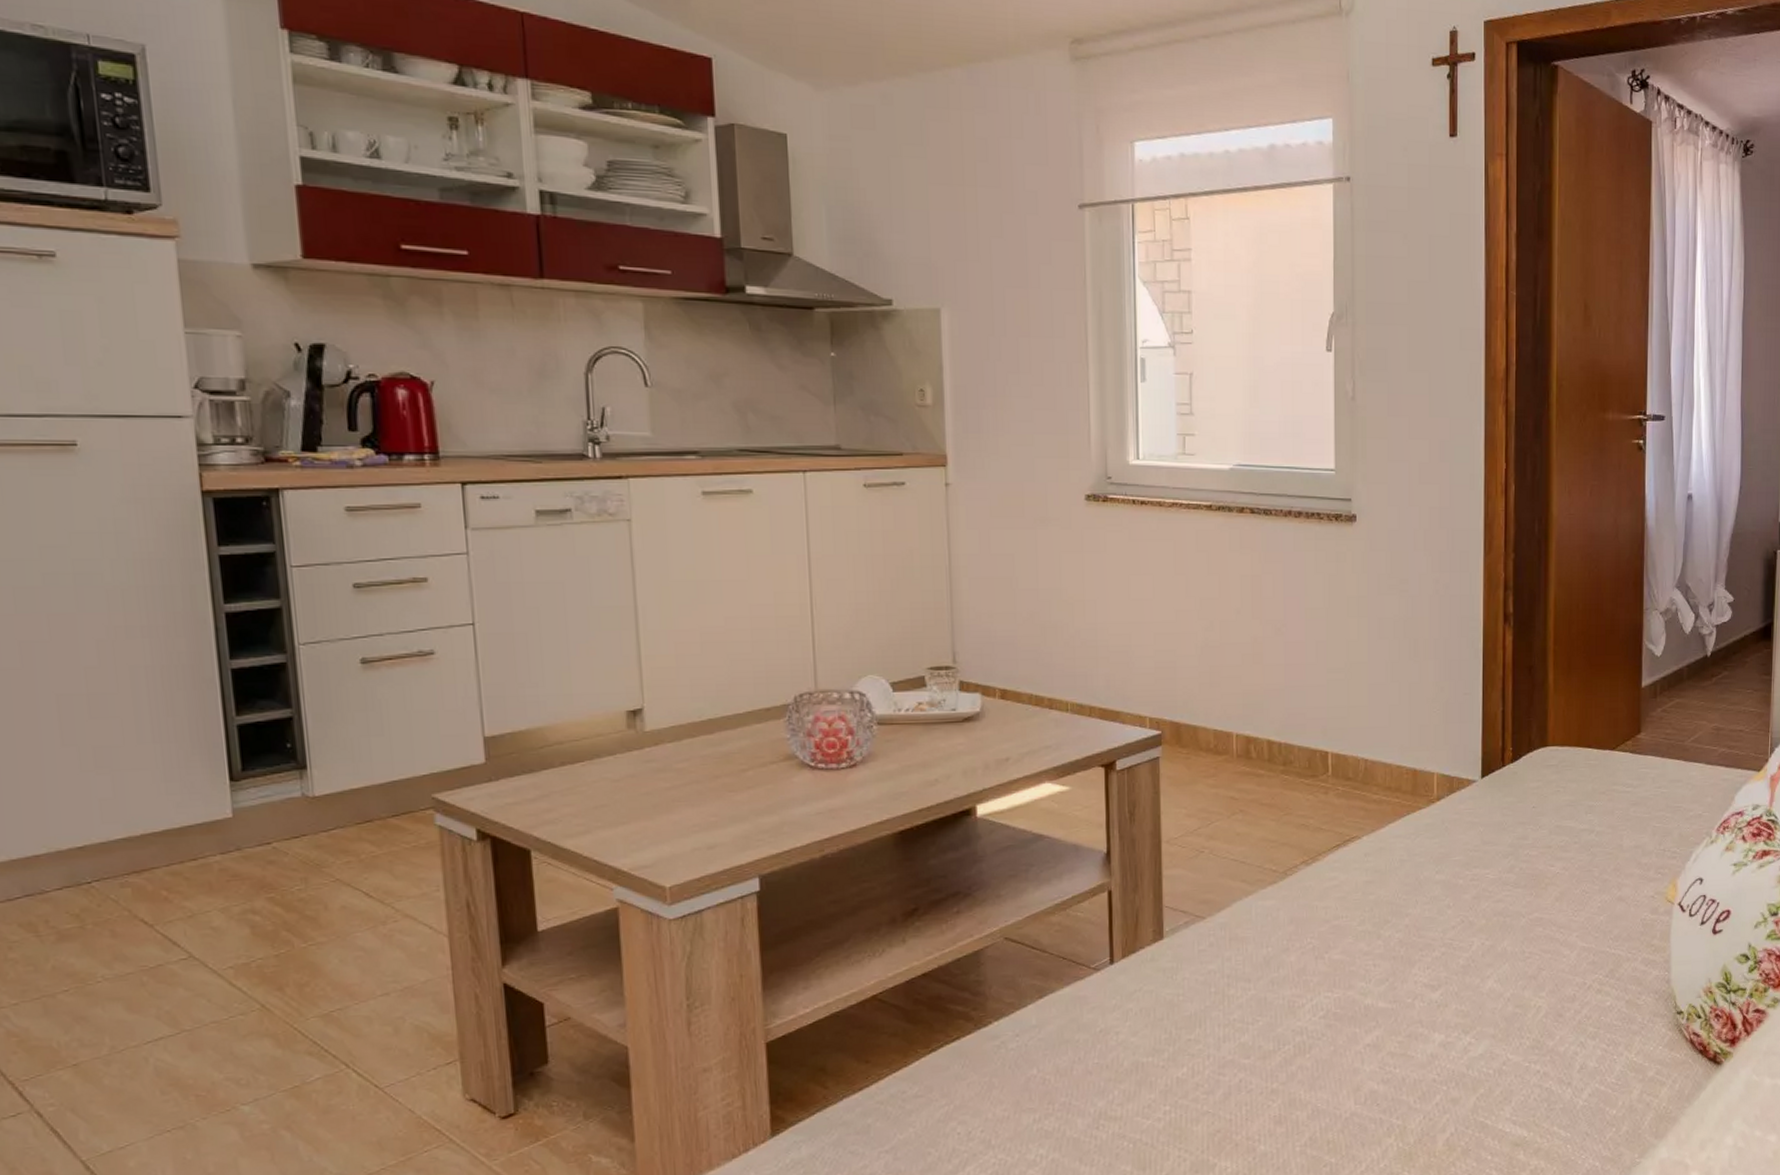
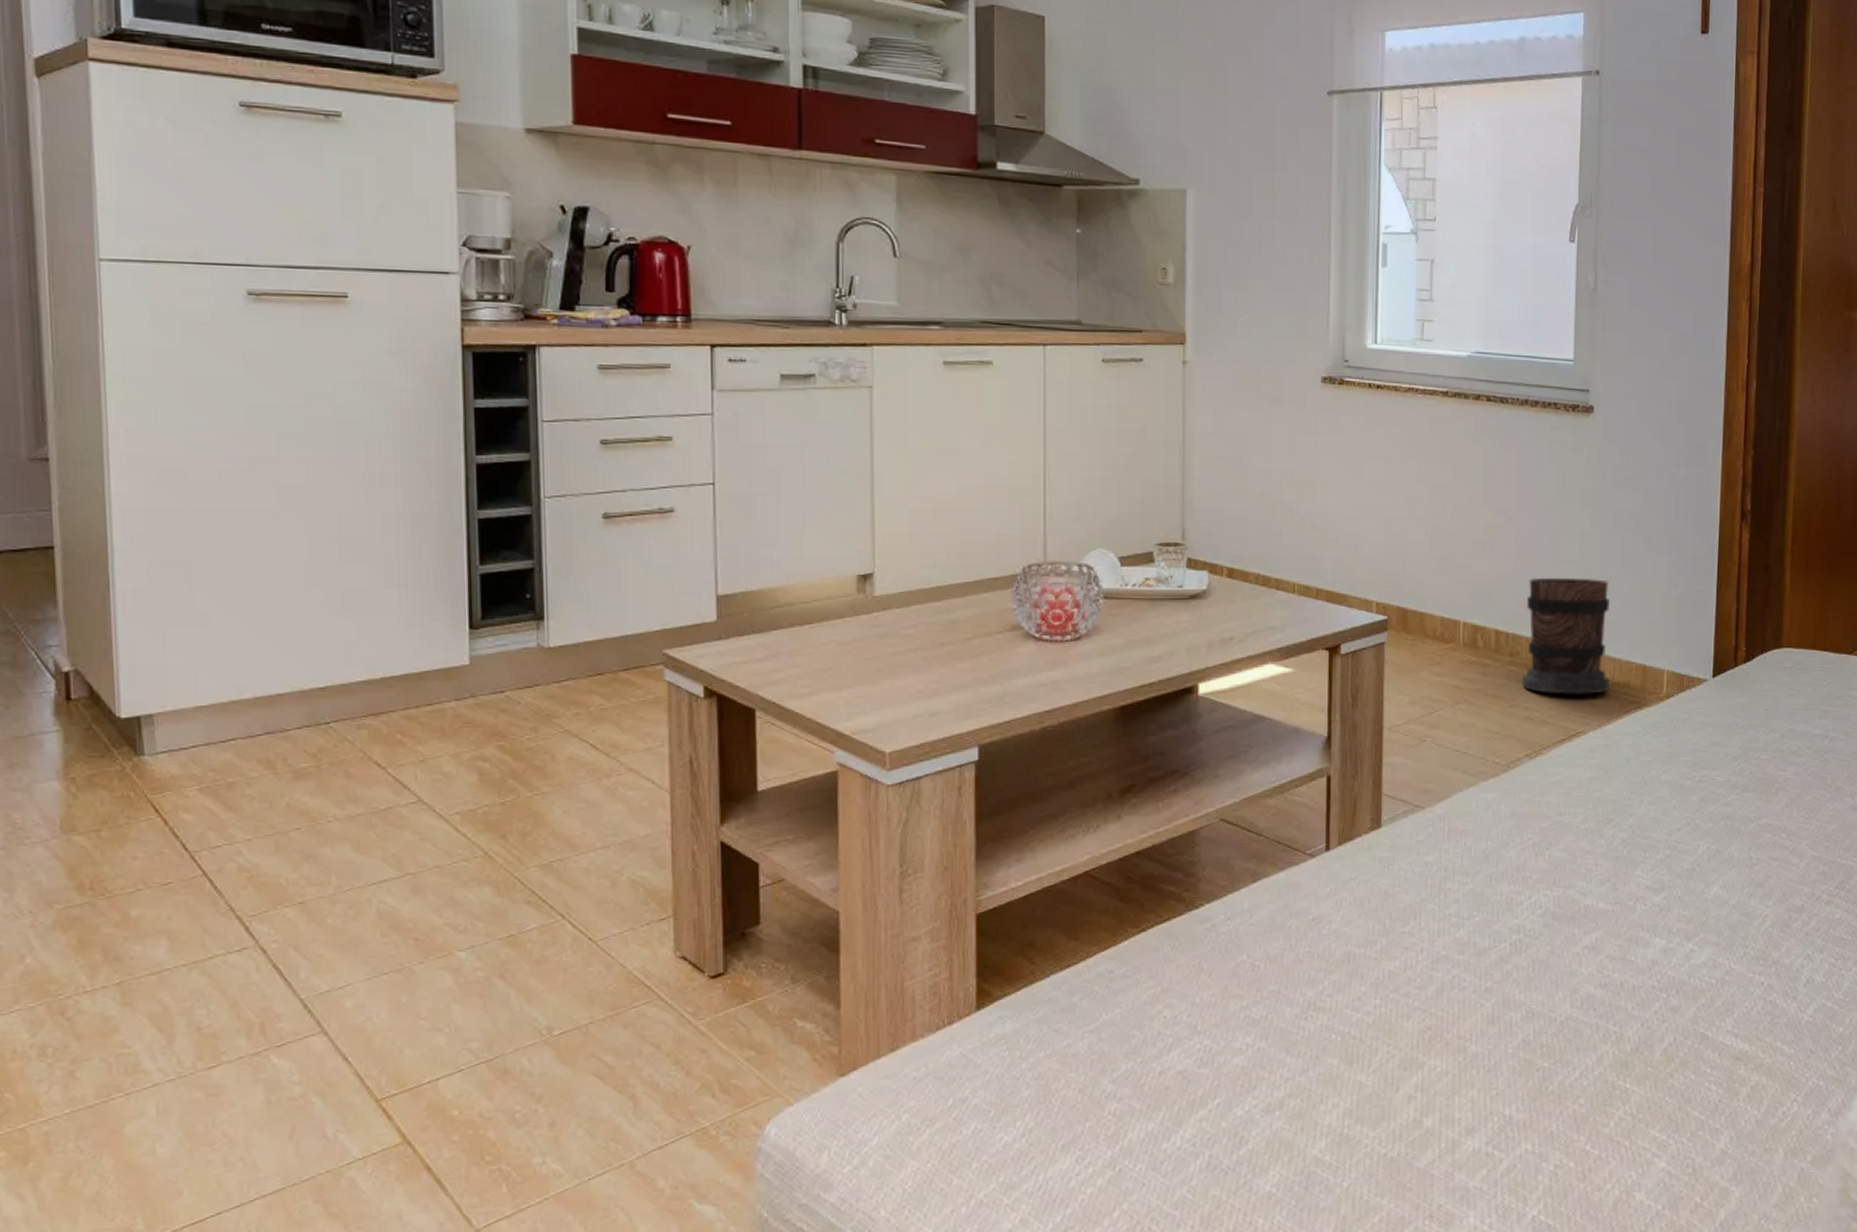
wooden barrel: none [1295,685,1381,801] -> present [1521,577,1610,694]

